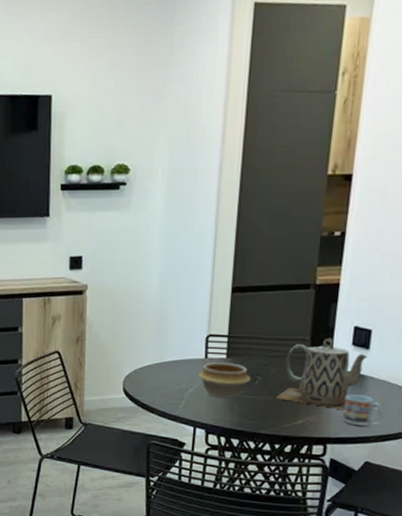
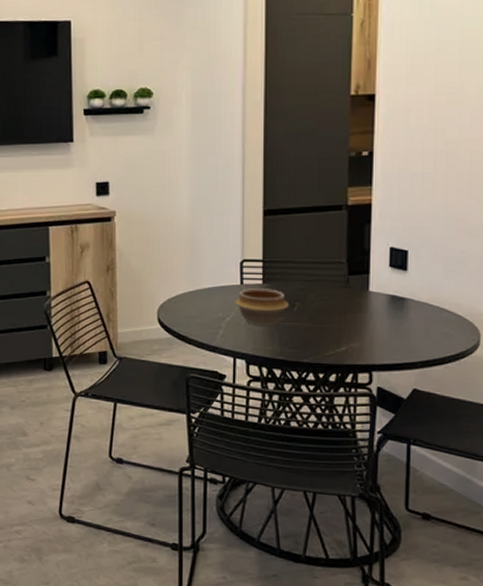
teapot: present [276,338,368,410] -> none [316,260,406,335]
cup: present [343,394,384,427] -> none [386,318,427,352]

